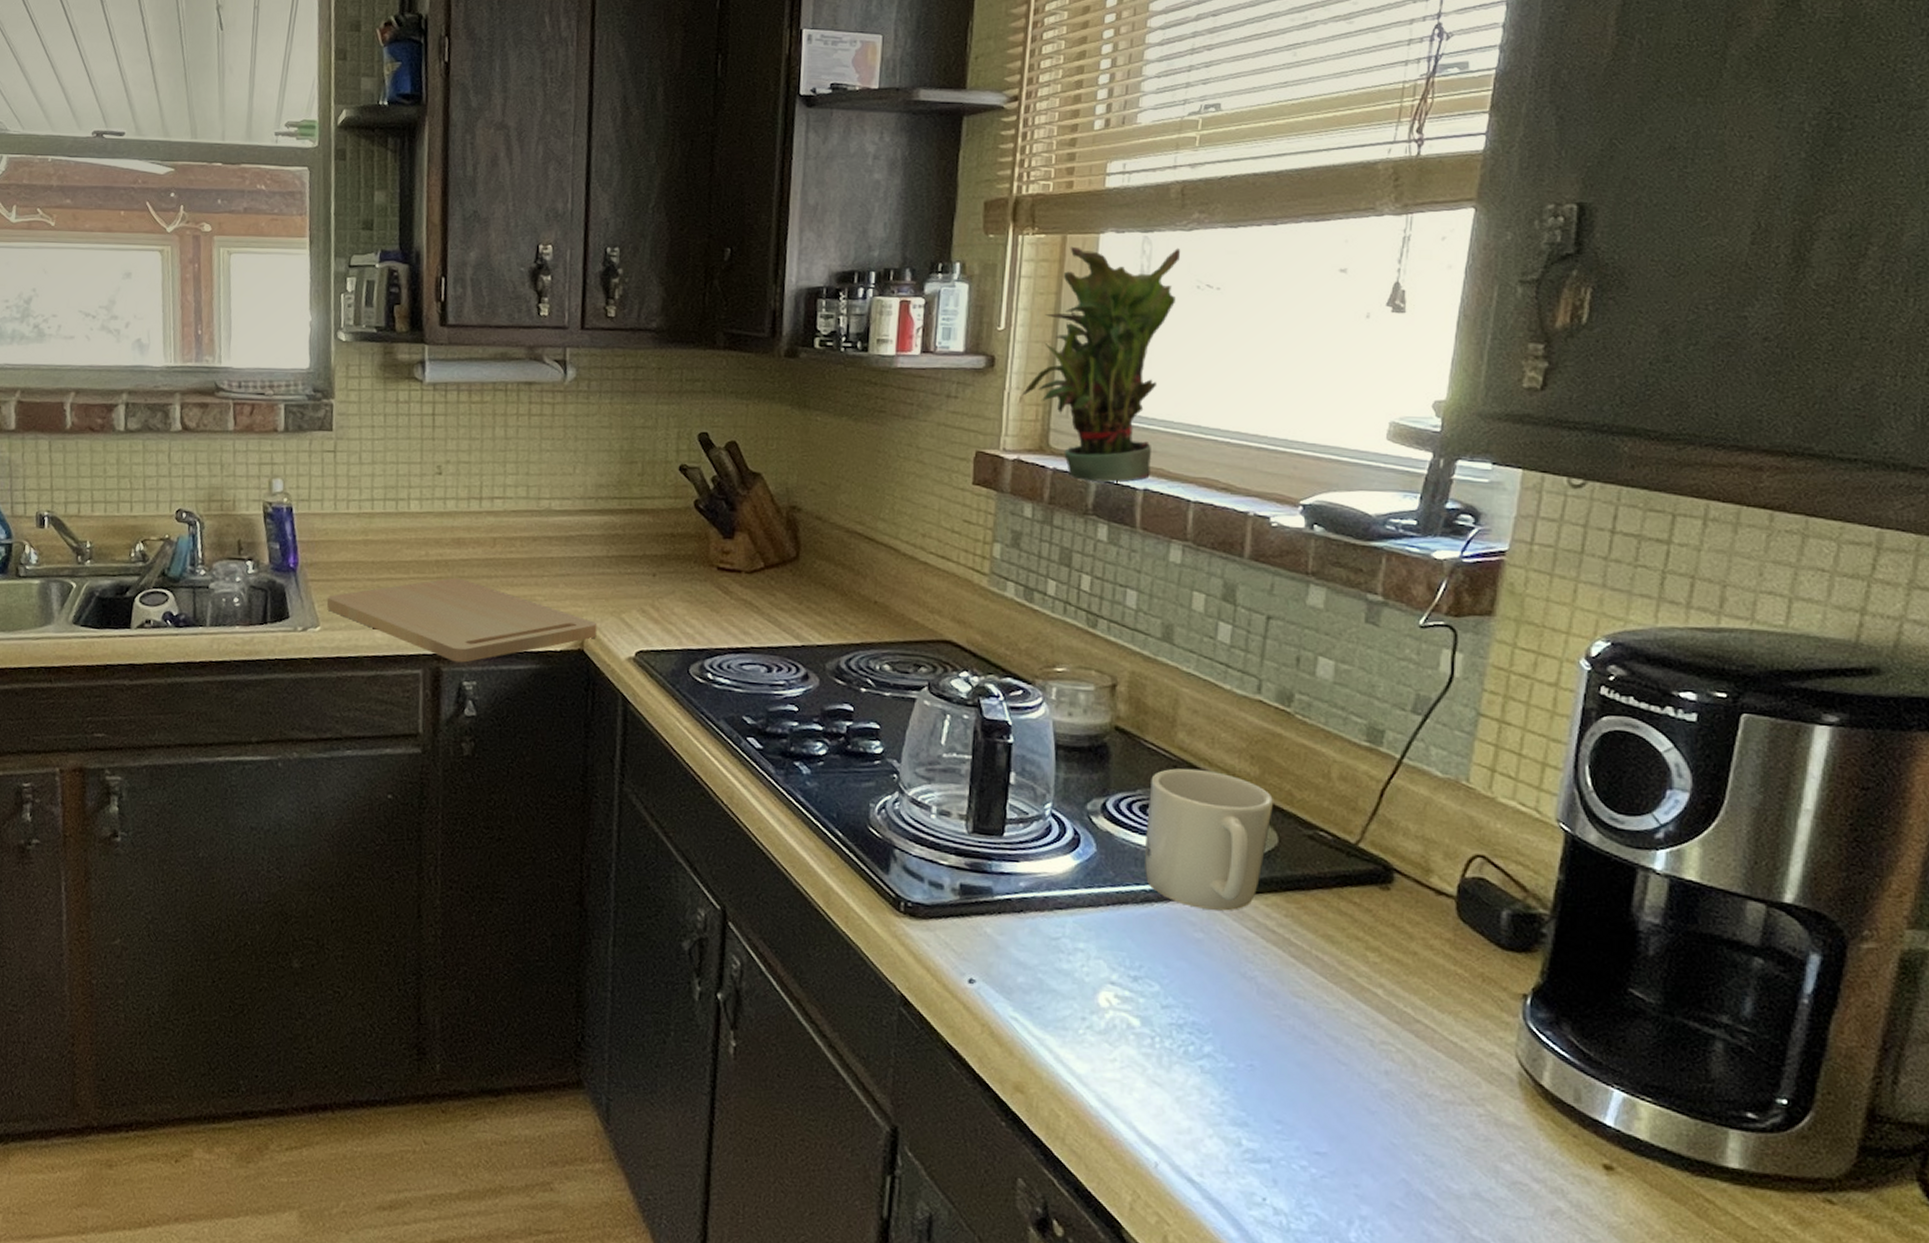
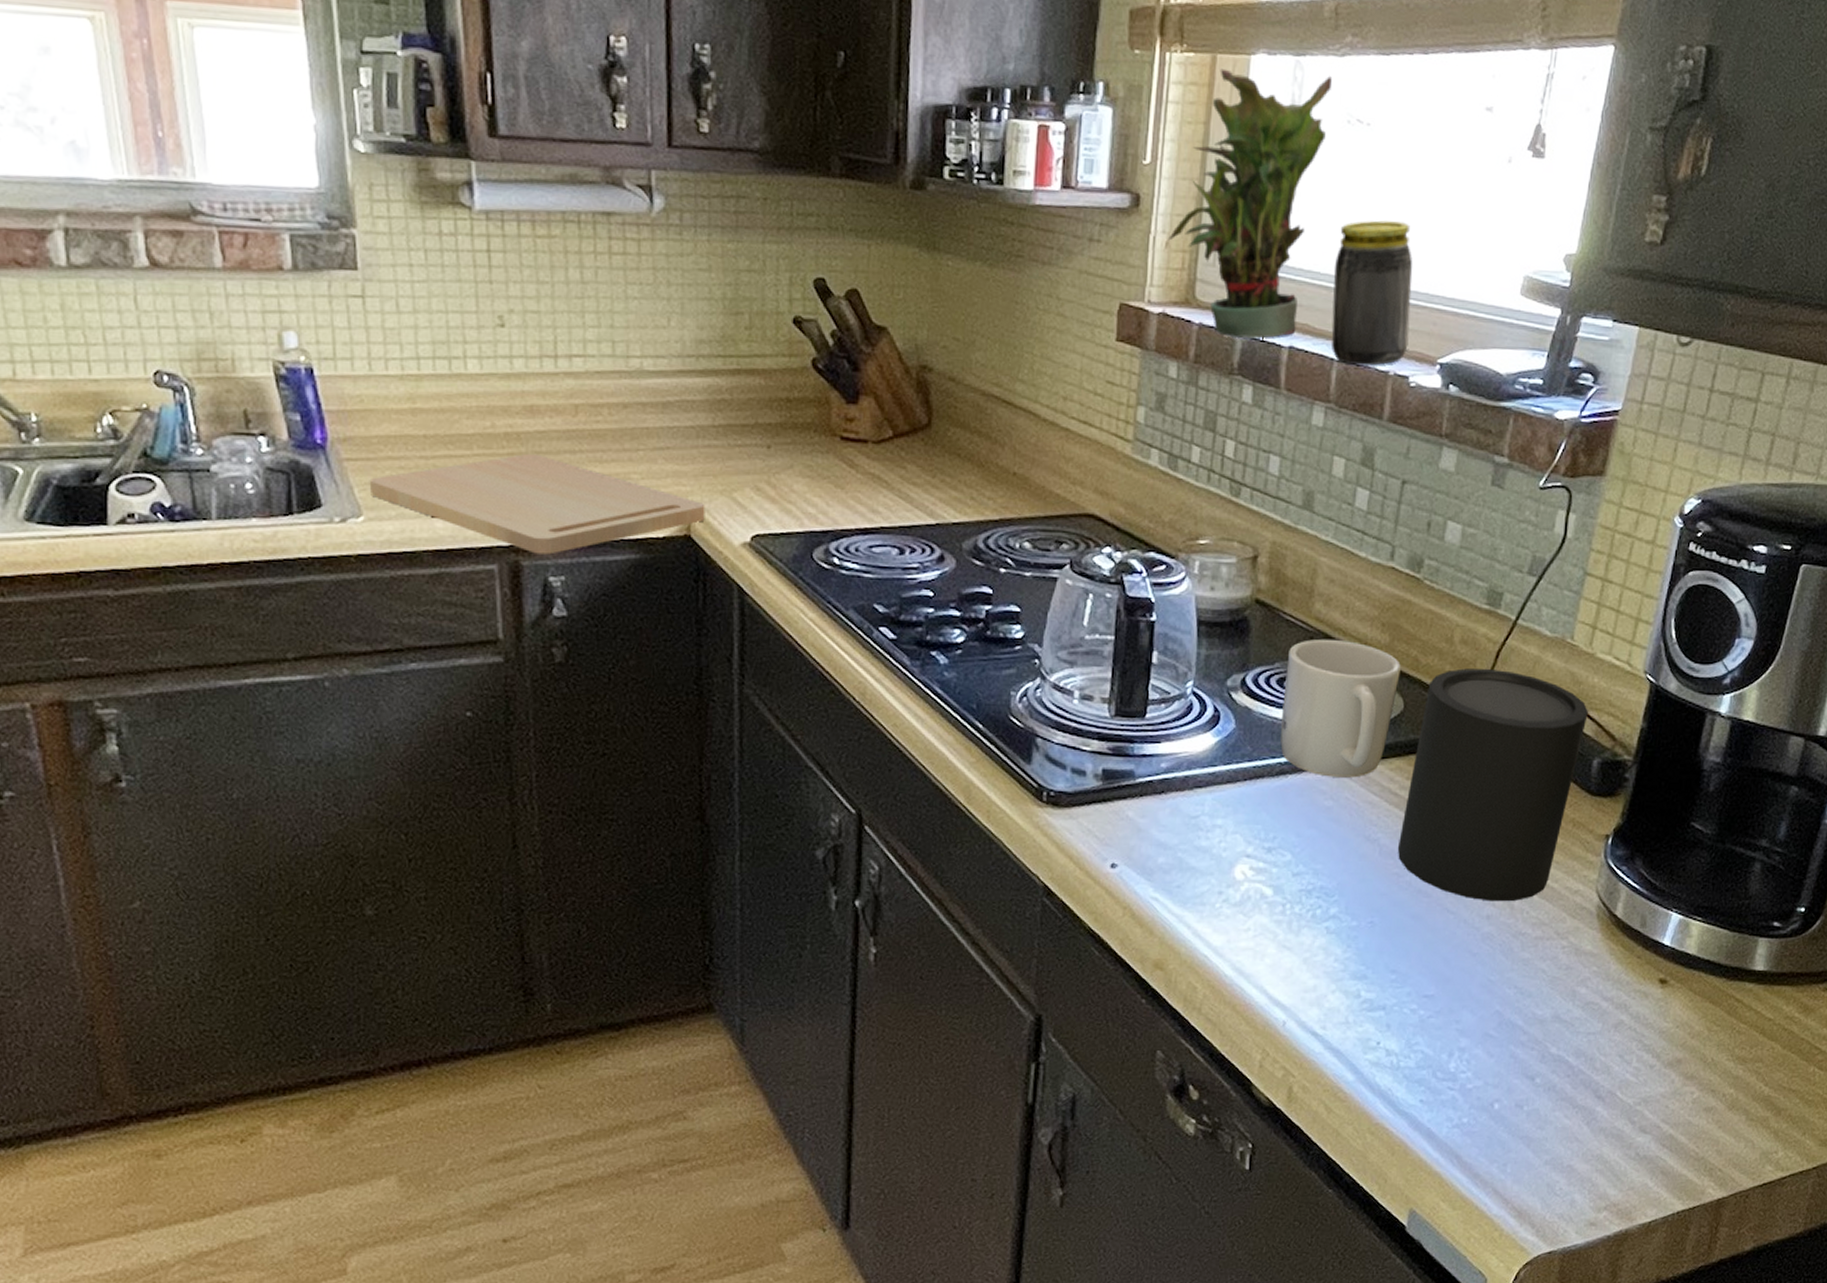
jar: none [1186,373,1270,507] -> present [1331,220,1413,366]
pen holder: none [1277,805,1492,1058] -> present [1397,668,1588,902]

